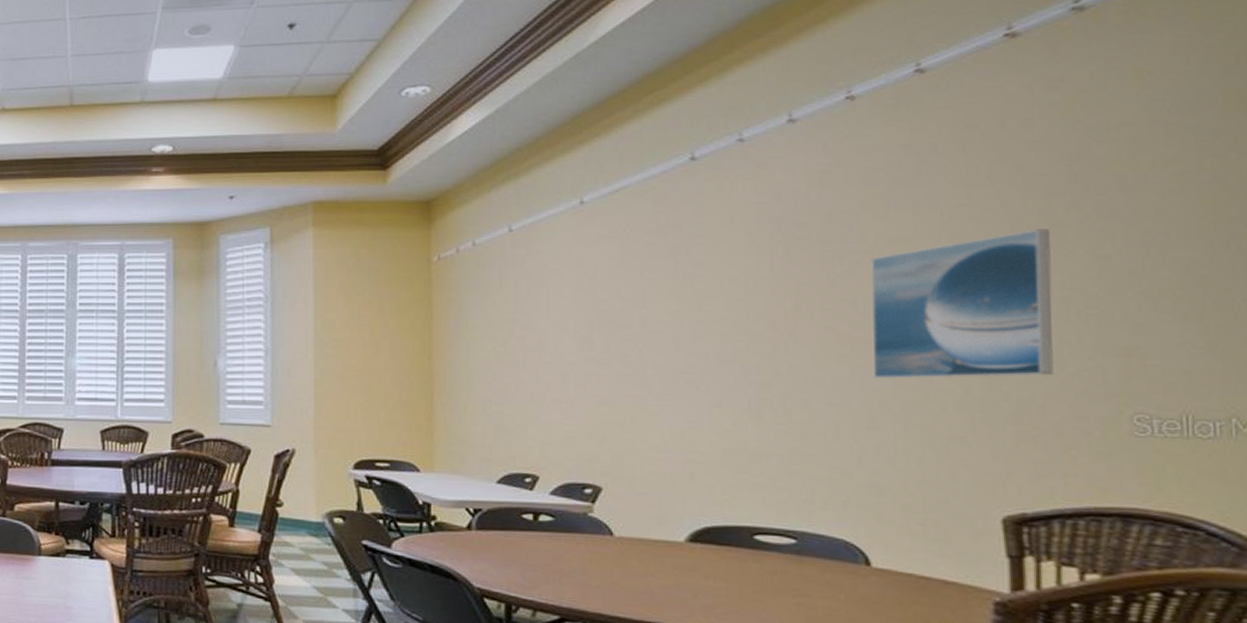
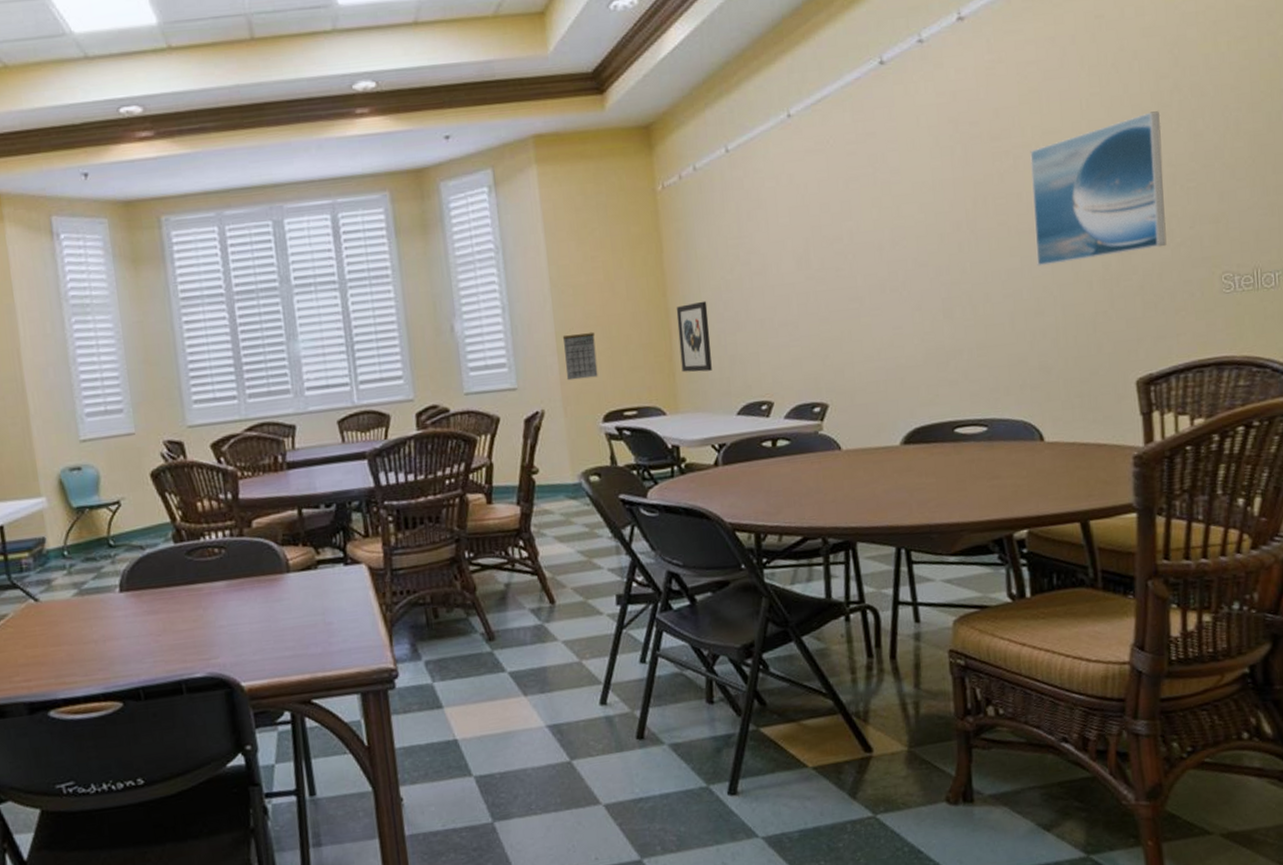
calendar: none [321,383,353,426] -> present [562,331,598,381]
wall art: none [440,368,475,436] -> present [676,301,712,373]

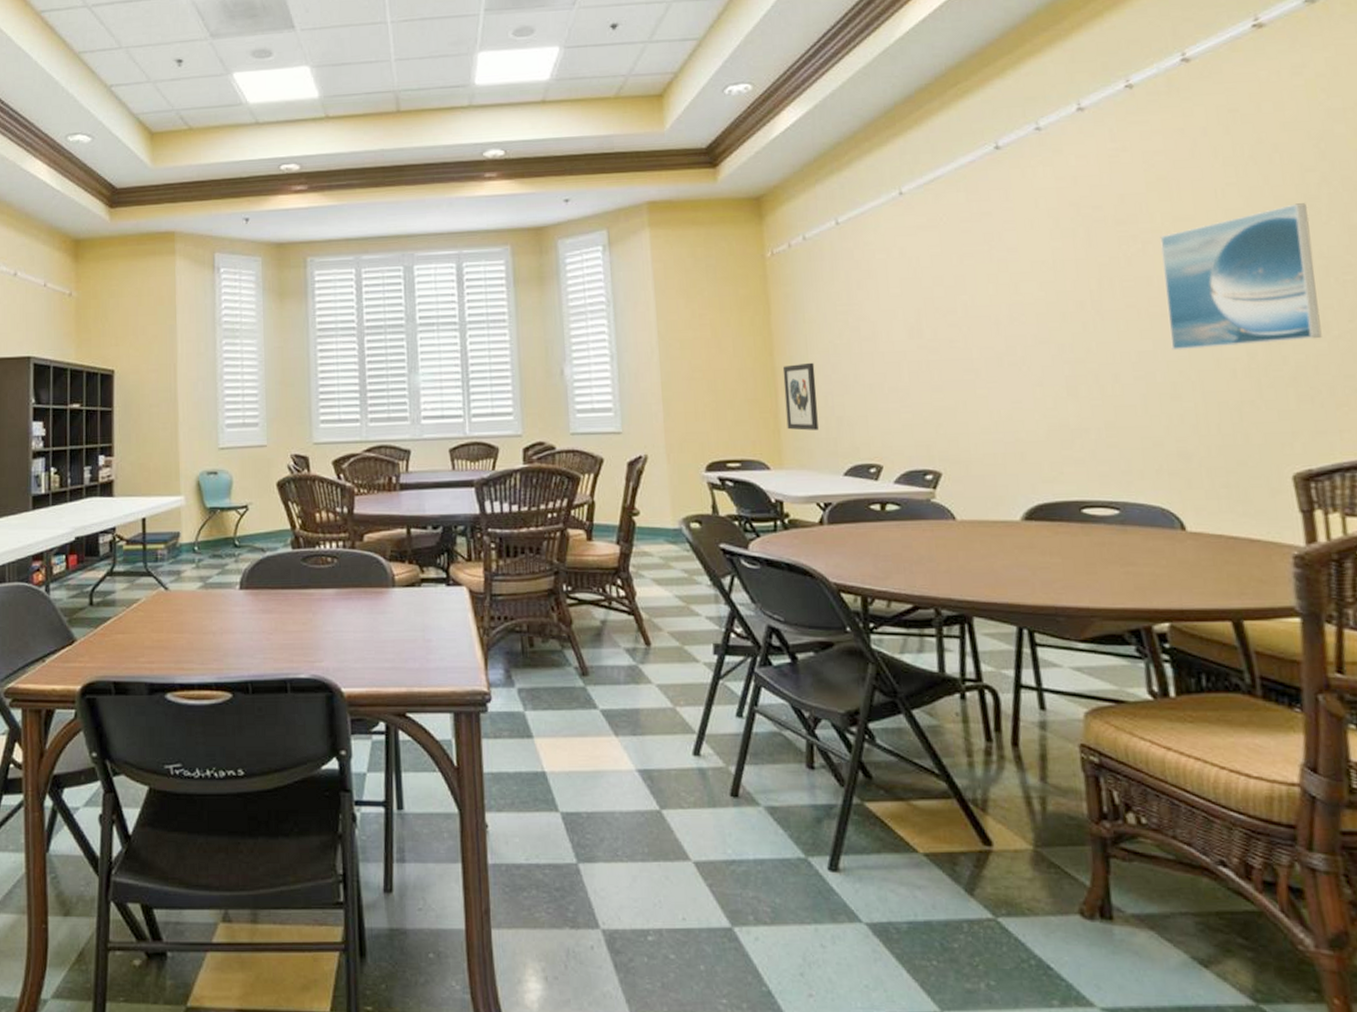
calendar: present [562,331,598,381] -> none [668,384,702,429]

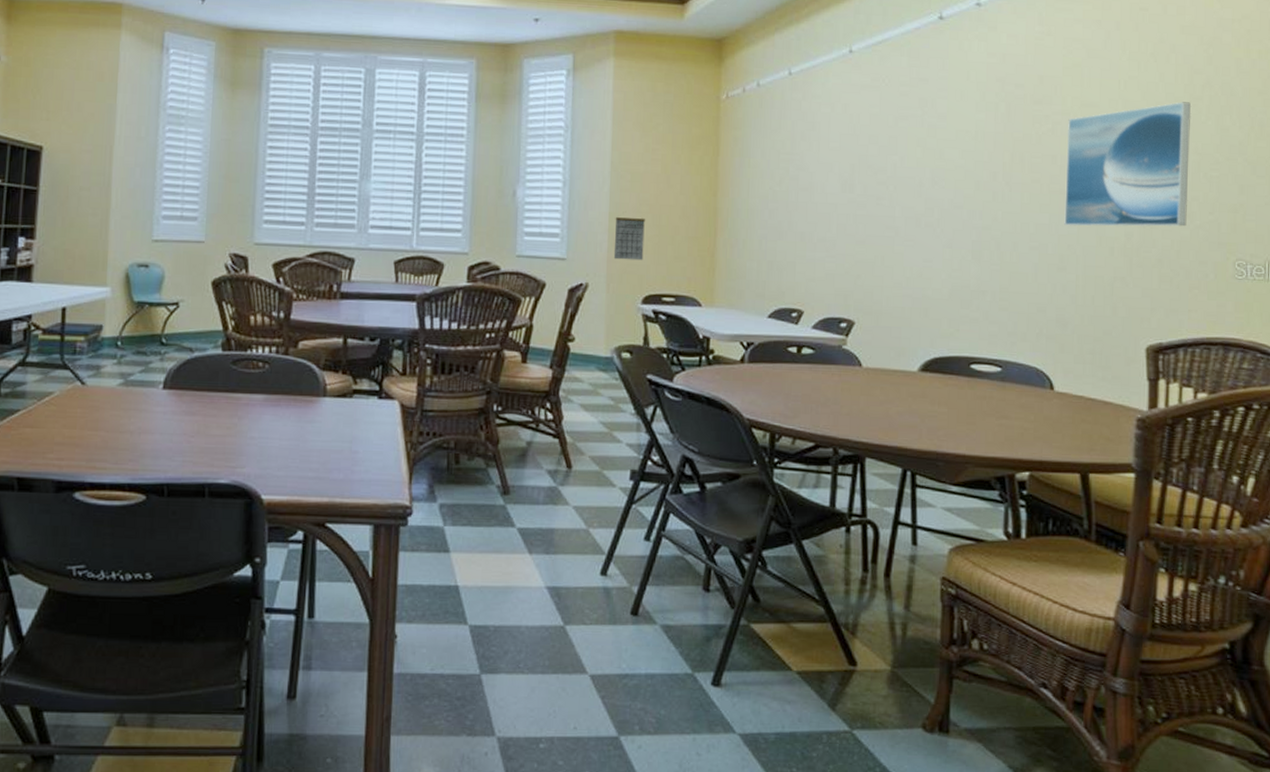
calendar: none [668,384,702,429] -> present [613,216,645,261]
wall art: present [782,362,819,431] -> none [722,206,754,272]

